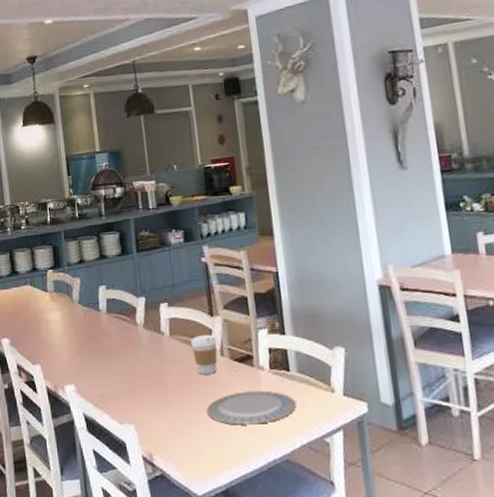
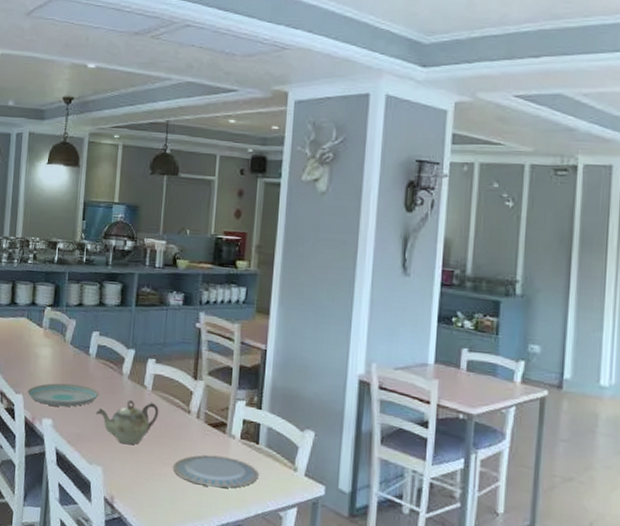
plate: none [44,343,117,371] -> present [27,383,99,407]
teapot: none [116,347,182,397] -> present [95,399,159,445]
coffee cup: present [190,334,218,375] -> none [170,395,196,434]

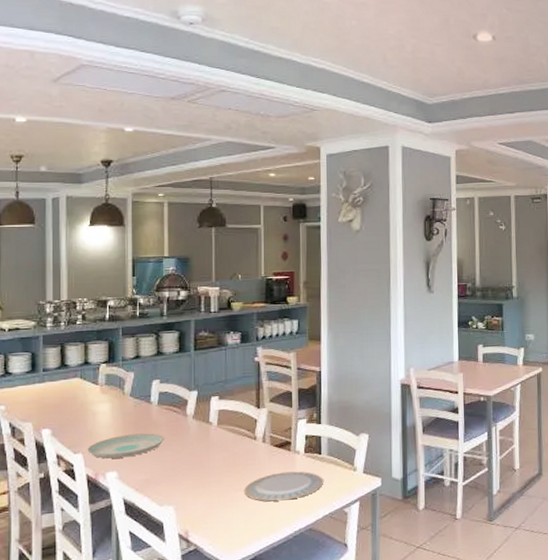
teapot: present [95,399,159,445] -> none [162,436,226,480]

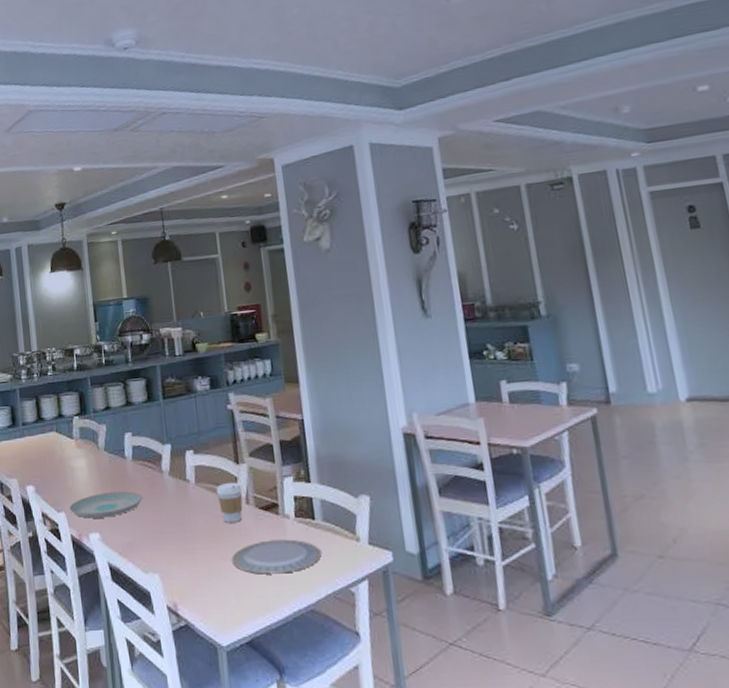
coffee cup: none [236,424,260,459] -> present [216,482,243,523]

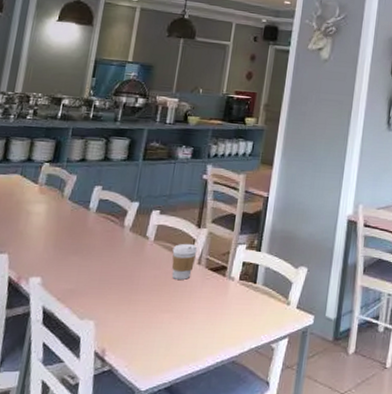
plate: present [69,491,143,519] -> none [14,239,97,264]
plate: present [231,539,322,575] -> none [170,298,254,328]

